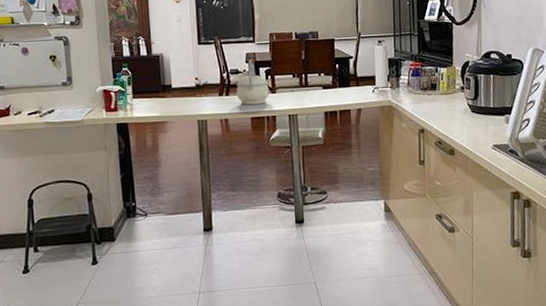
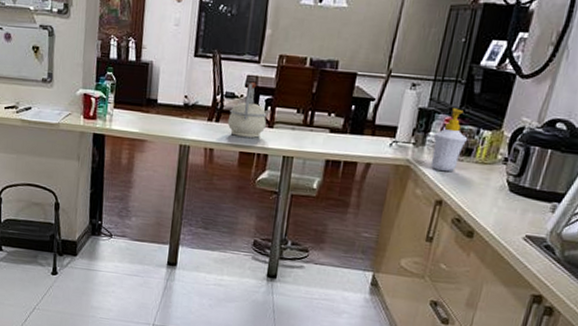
soap bottle: none [404,54,431,106] -> present [430,108,468,172]

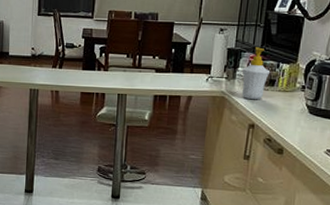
kettle: present [227,81,267,138] -> none [69,33,102,80]

